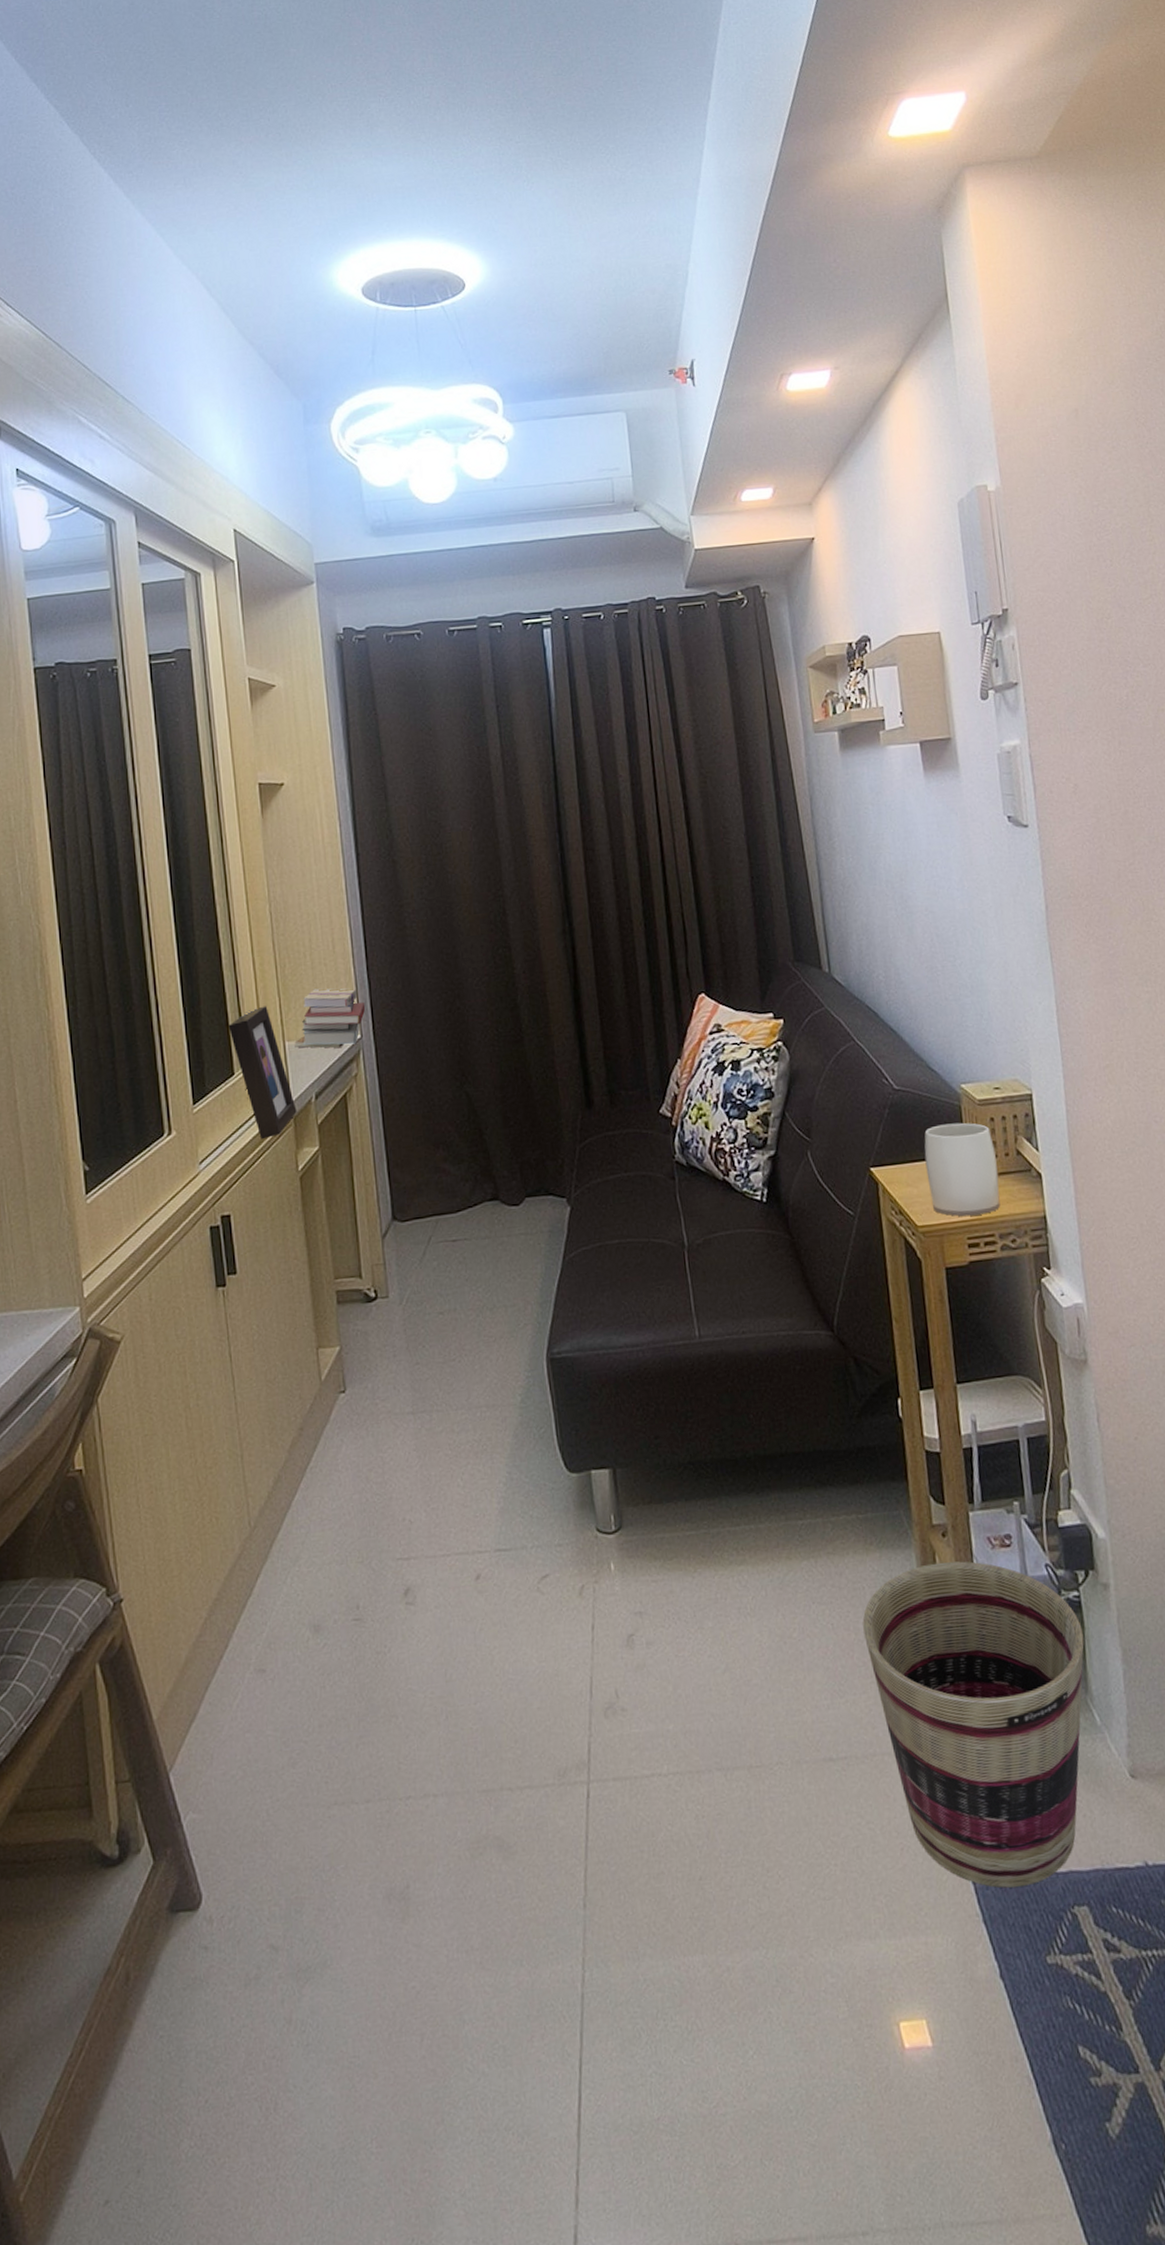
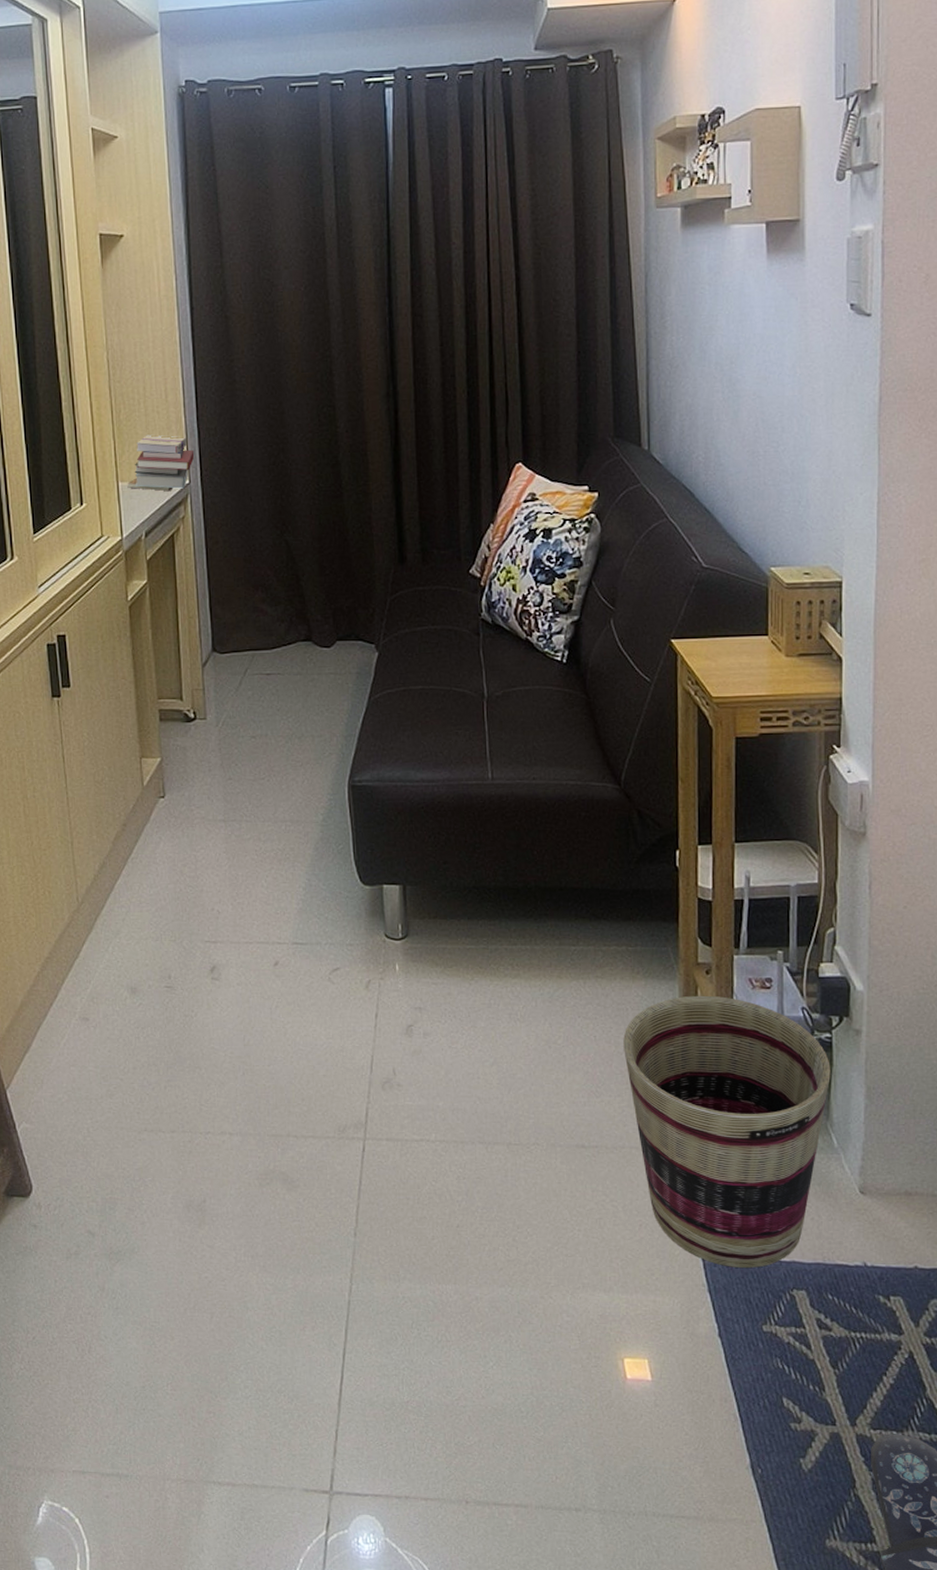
picture frame: present [228,1006,297,1140] -> none [67,448,128,570]
mug: present [924,1122,1001,1217] -> none [726,603,798,692]

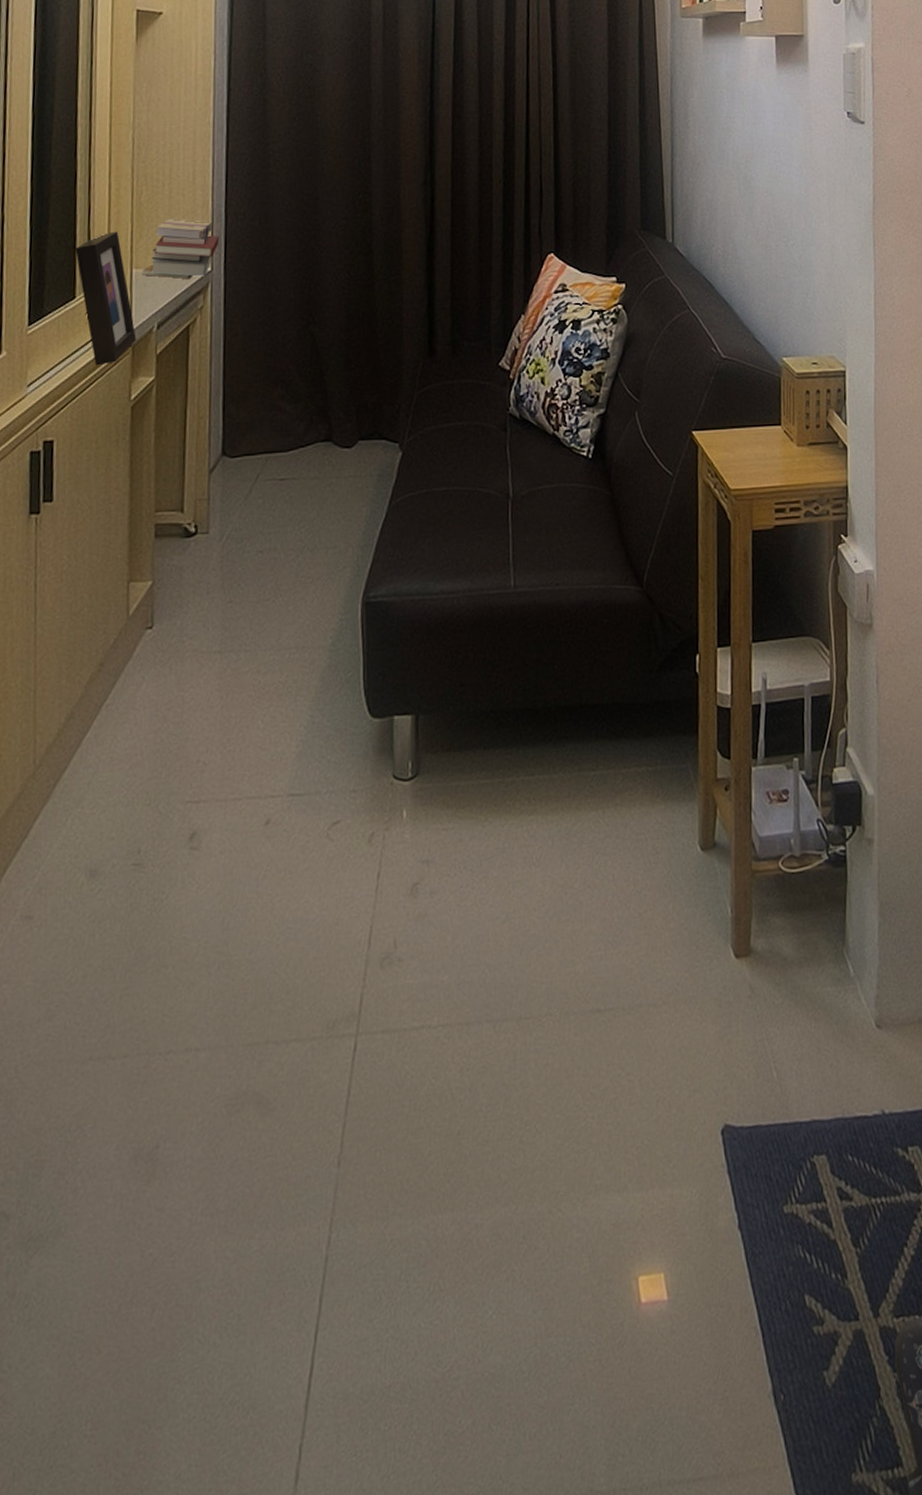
picture frame: none [67,448,128,570] -> present [75,231,136,366]
basket: present [623,995,831,1268] -> none [642,814,846,1139]

